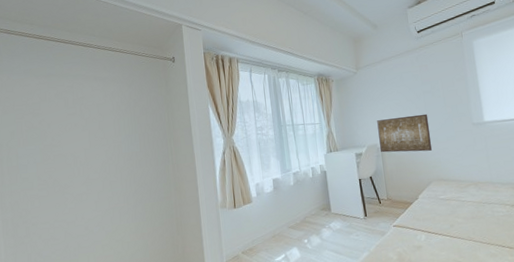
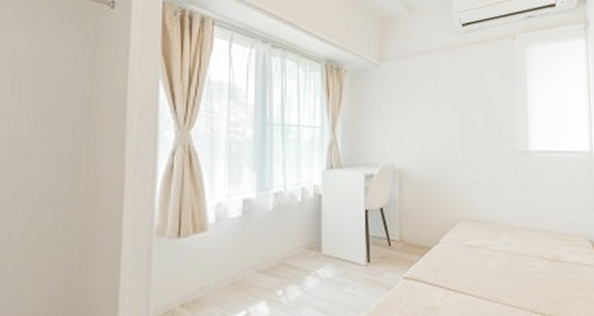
wall art: present [377,113,433,153] -> none [398,131,464,181]

